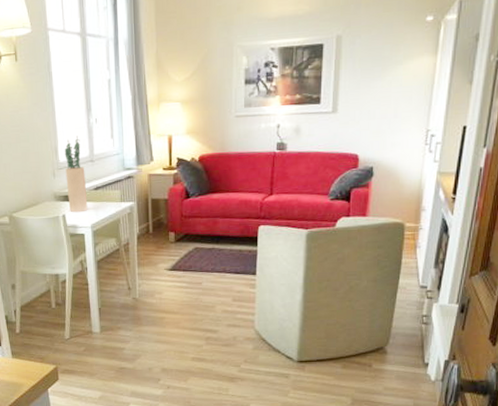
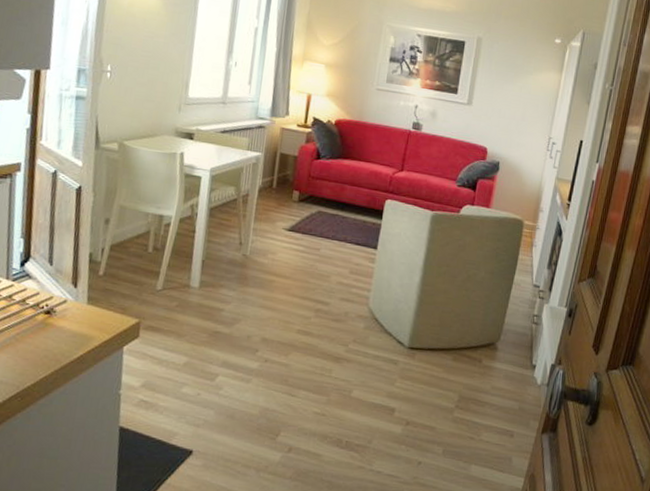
vase: present [64,136,88,213] -> none [189,75,215,154]

